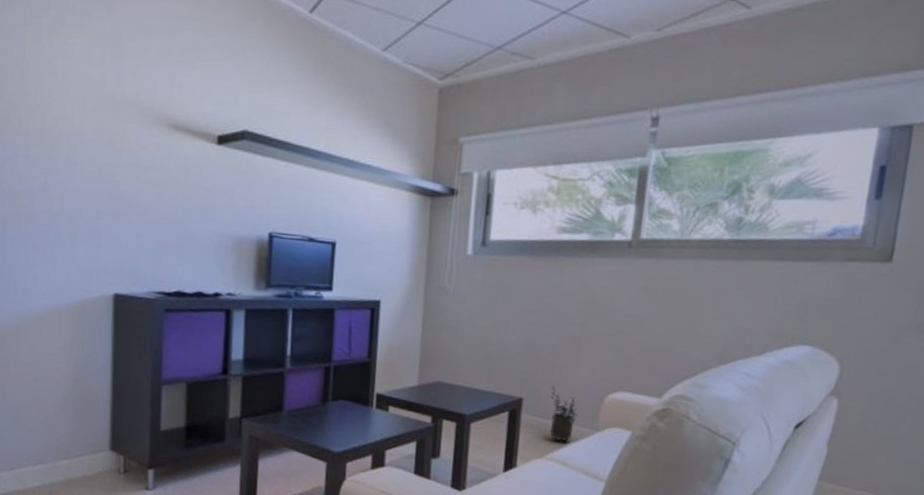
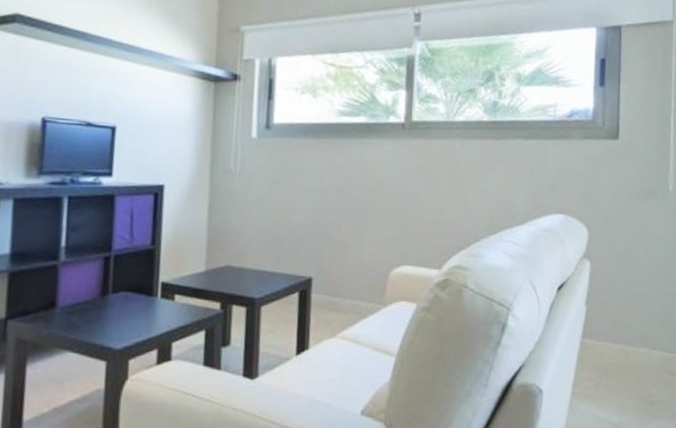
potted plant: present [550,386,578,442] -> none [339,264,366,319]

